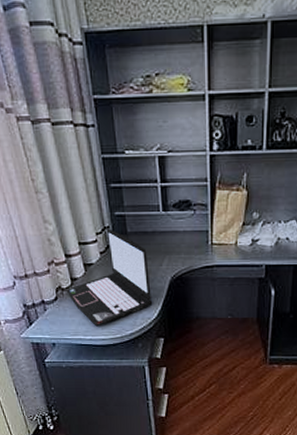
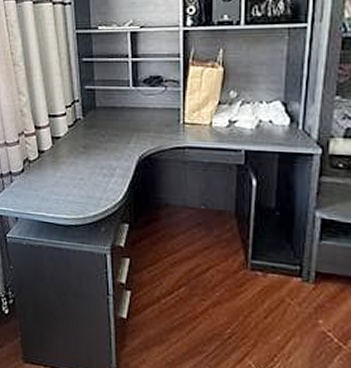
laptop: present [66,228,153,327] -> none [33,101,119,204]

